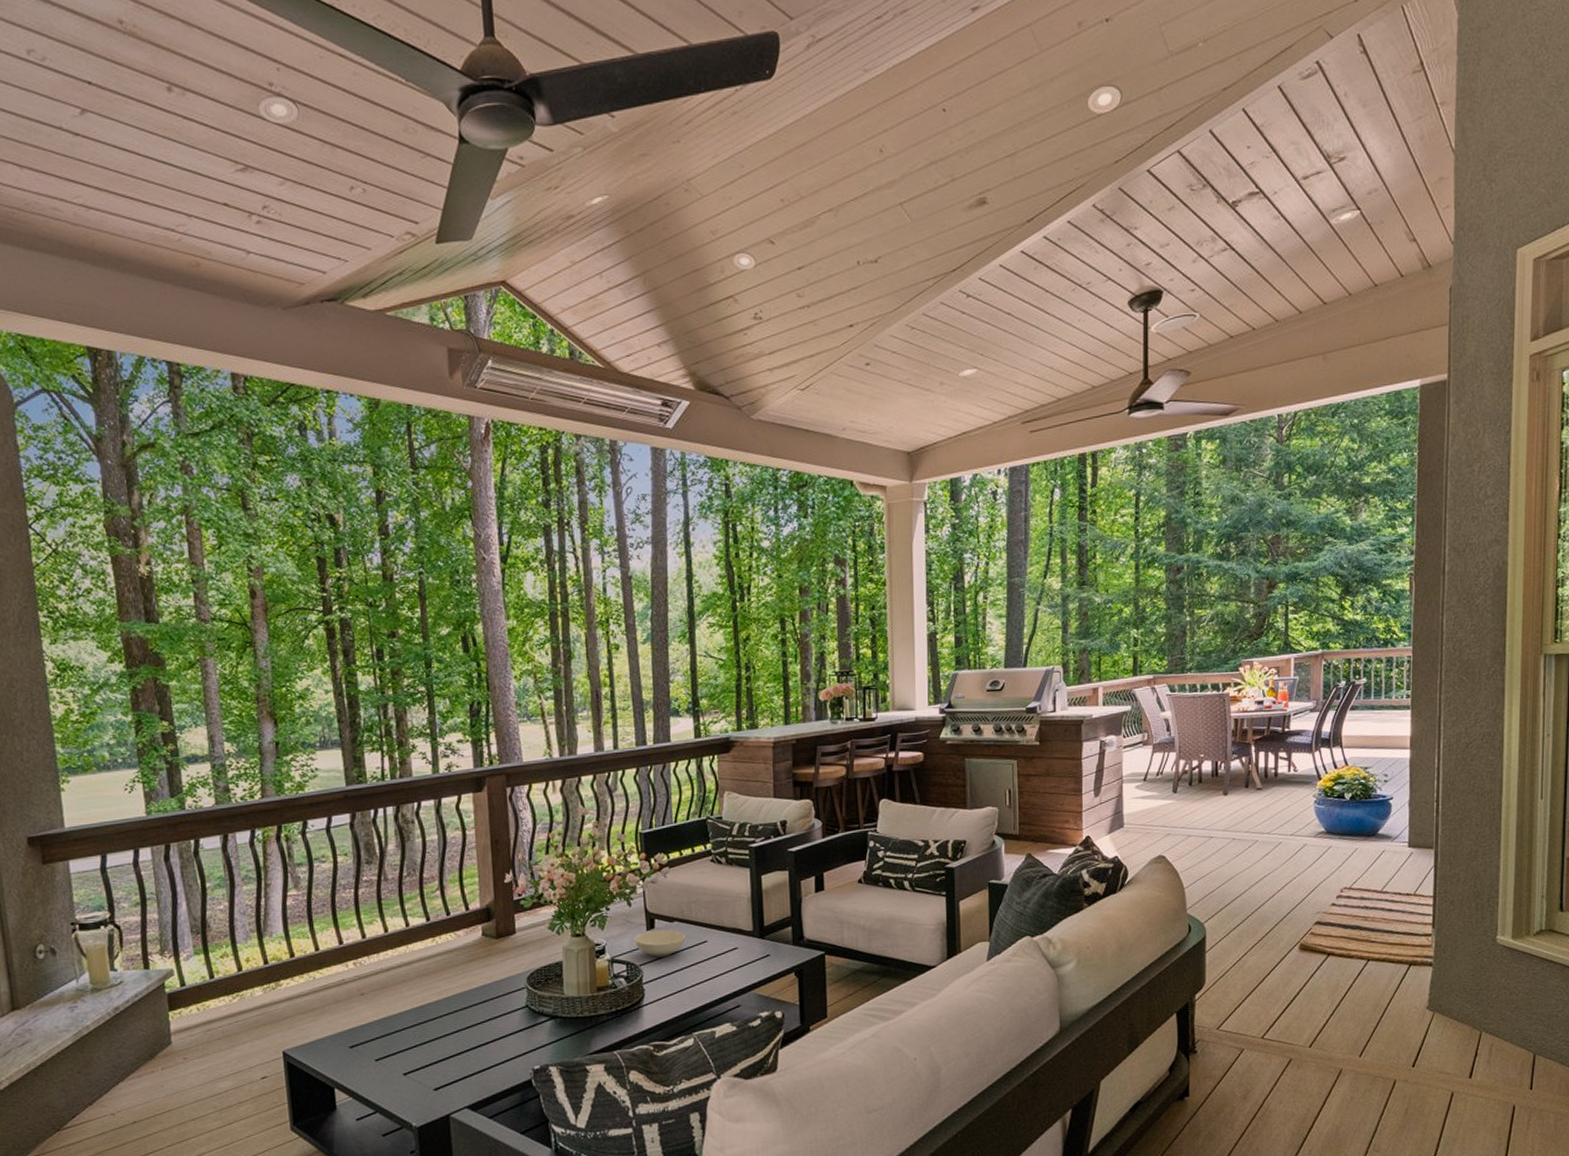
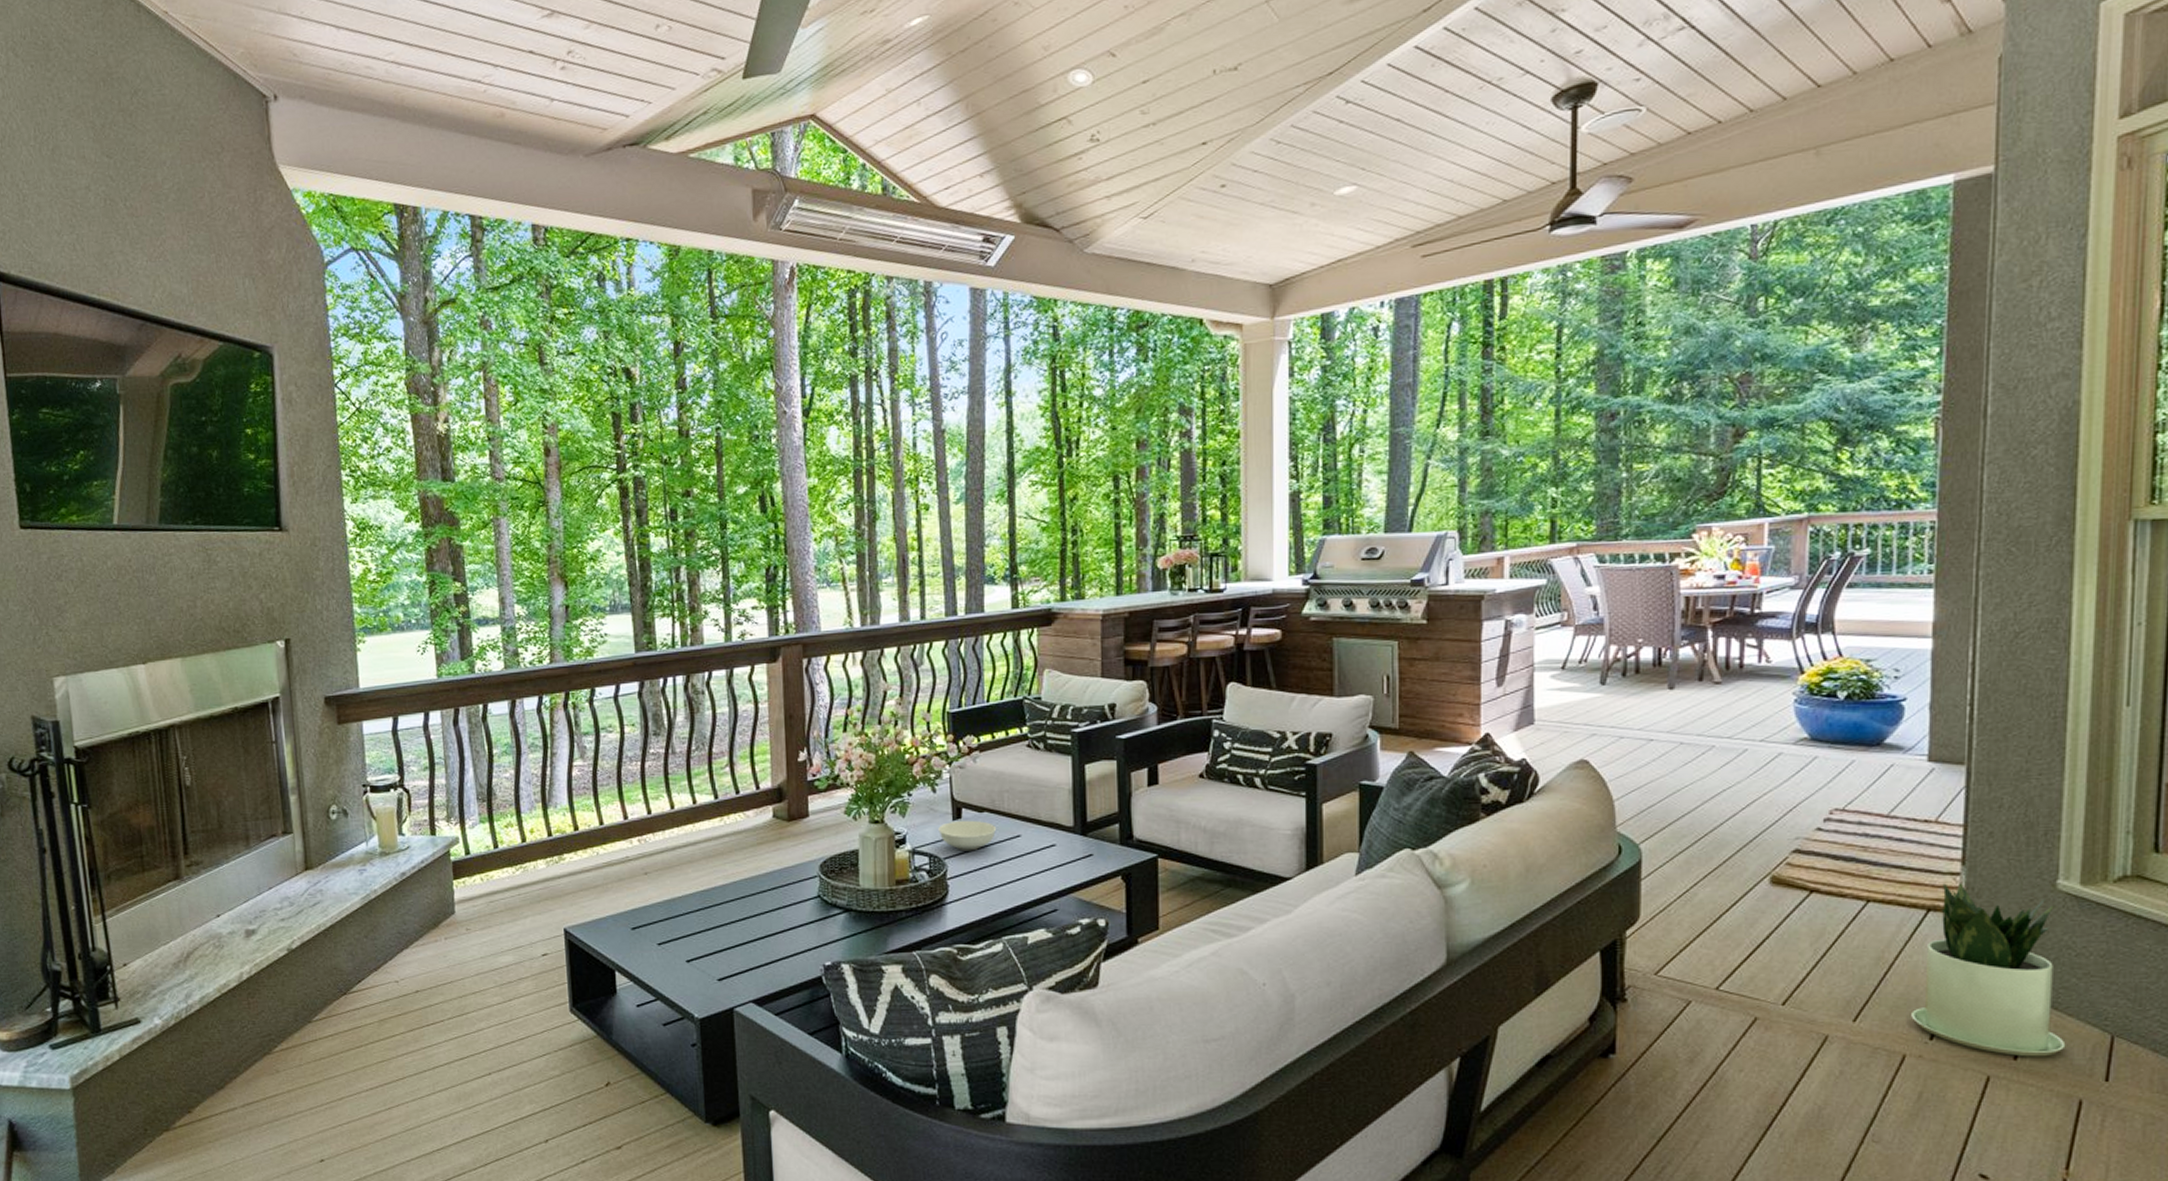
planter: none [1400,942,1504,1075] -> present [1911,883,2066,1057]

